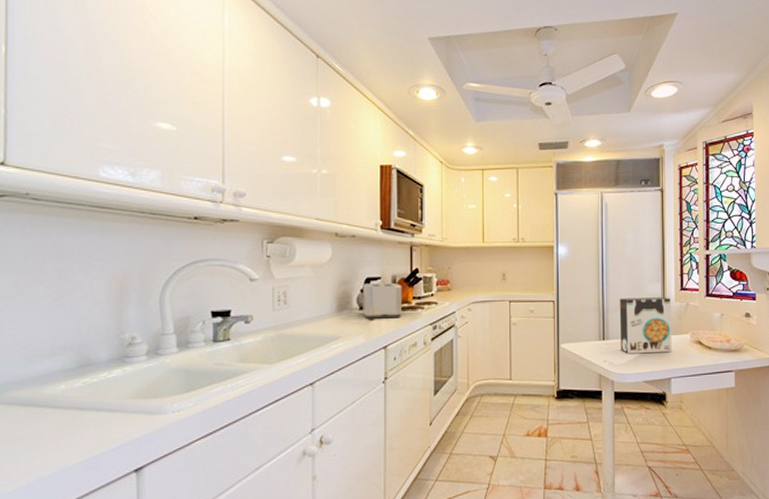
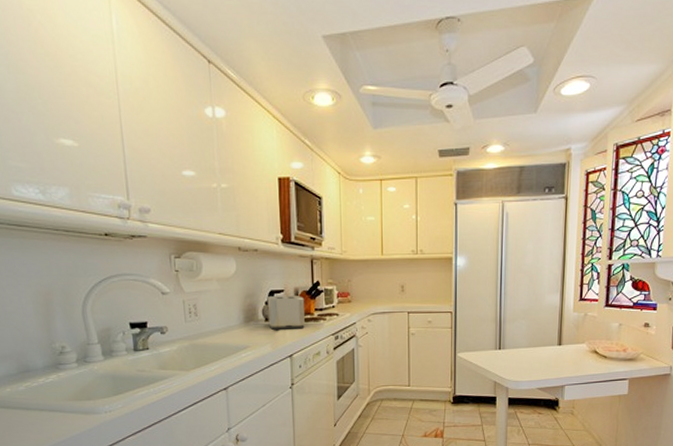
cereal box: present [619,296,672,354] -> none [516,306,569,363]

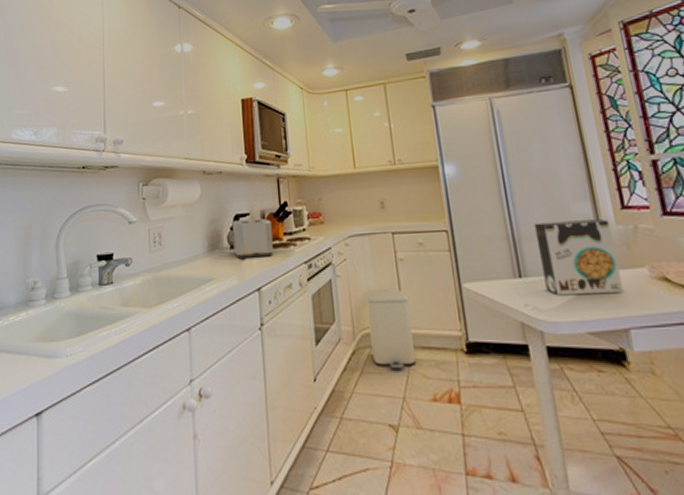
pedal bin: none [381,357,415,415] -> present [365,289,417,369]
cereal box: none [516,306,569,363] -> present [533,218,623,296]

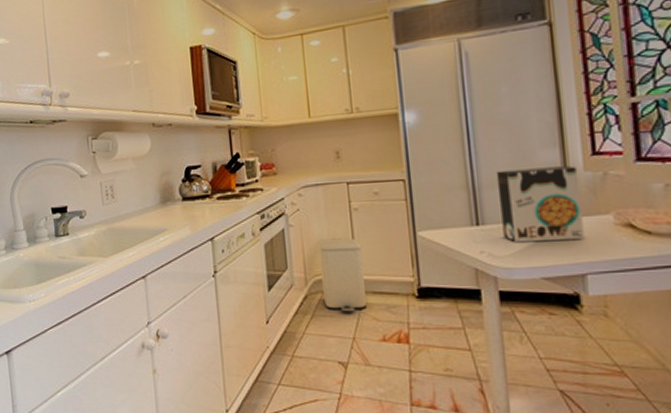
toaster: present [232,219,273,260] -> none [183,170,226,211]

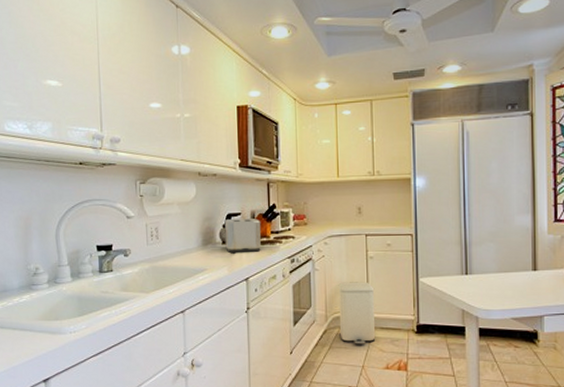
toaster: none [183,170,226,211] -> present [224,219,262,254]
cereal box: present [496,165,584,243] -> none [483,228,544,290]

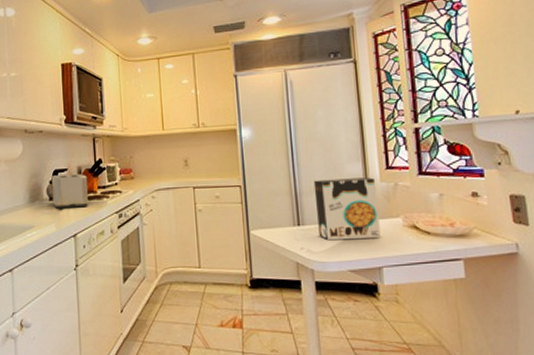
pedal bin: present [338,282,376,344] -> none [167,235,209,301]
cereal box: none [483,228,544,290] -> present [313,176,381,241]

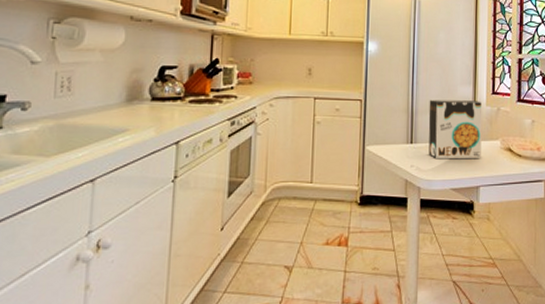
toaster: present [51,174,88,210] -> none [155,73,201,113]

